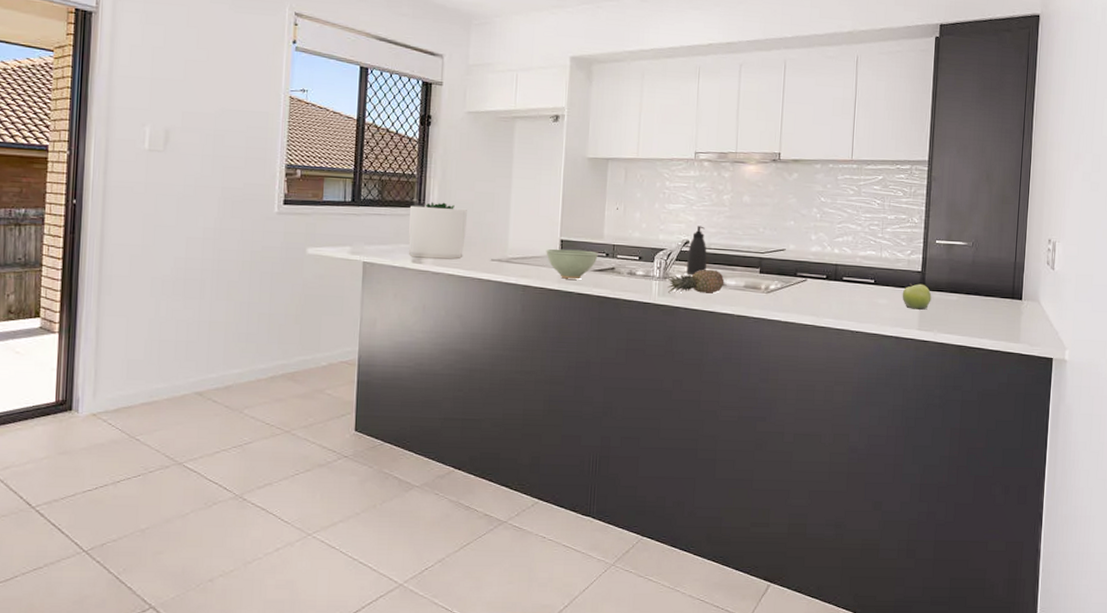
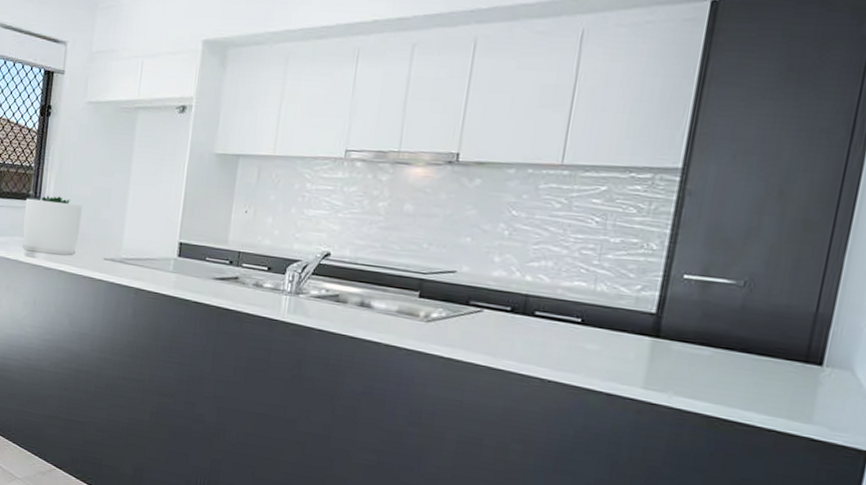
bowl: present [546,248,599,280] -> none [162,251,222,287]
fruit: present [667,269,724,294] -> none [299,287,371,316]
soap dispenser: present [686,226,707,274] -> none [324,236,353,292]
fruit: present [902,283,932,310] -> none [622,327,669,364]

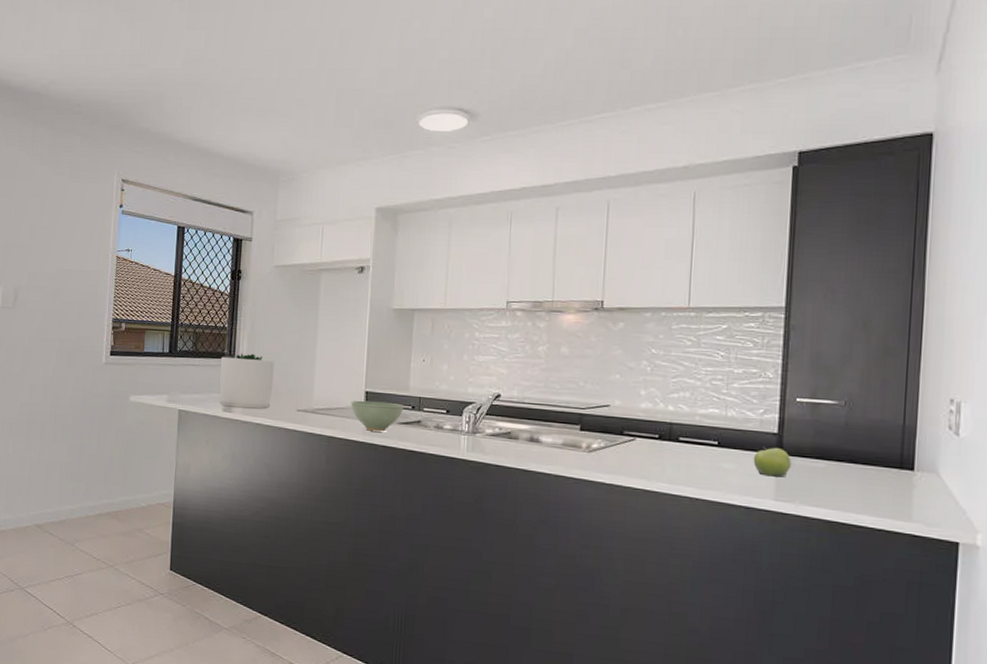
bowl: none [162,251,222,287] -> present [351,400,405,432]
fruit: none [622,327,669,364] -> present [753,446,792,478]

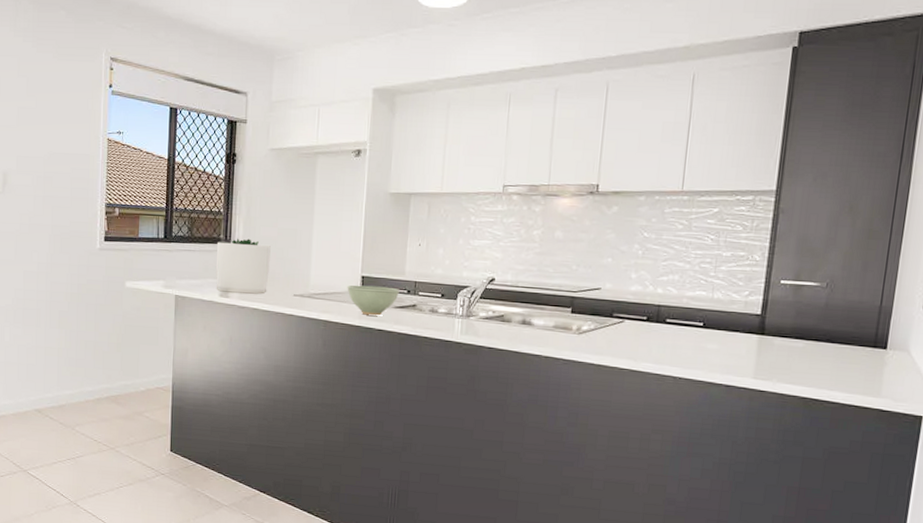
fruit: present [753,446,792,478] -> none [735,327,772,357]

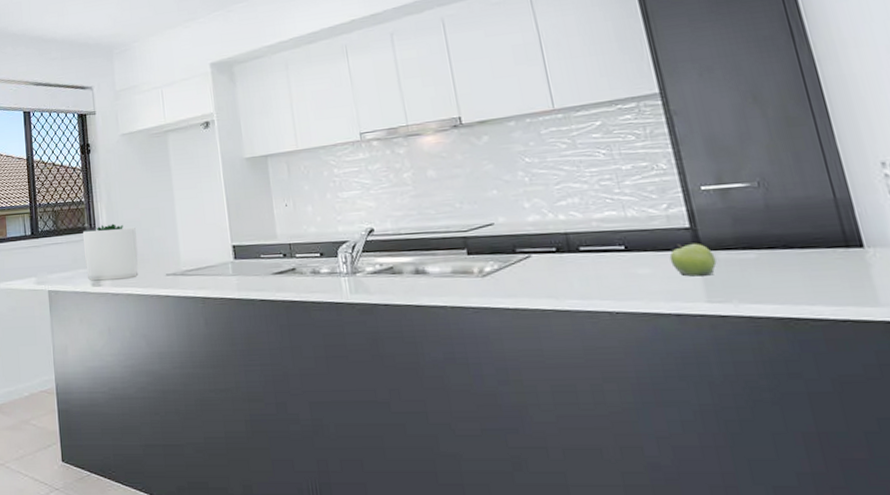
bowl: present [347,285,401,316] -> none [219,253,276,286]
fruit: none [735,327,772,357] -> present [669,243,717,277]

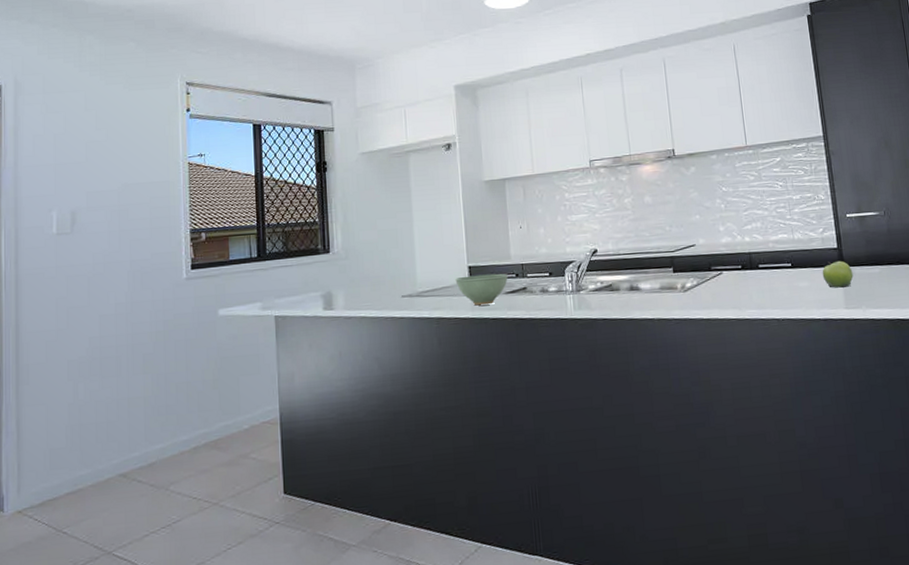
planter: present [83,223,138,282] -> none [315,245,374,305]
bowl: none [219,253,276,286] -> present [455,273,509,306]

